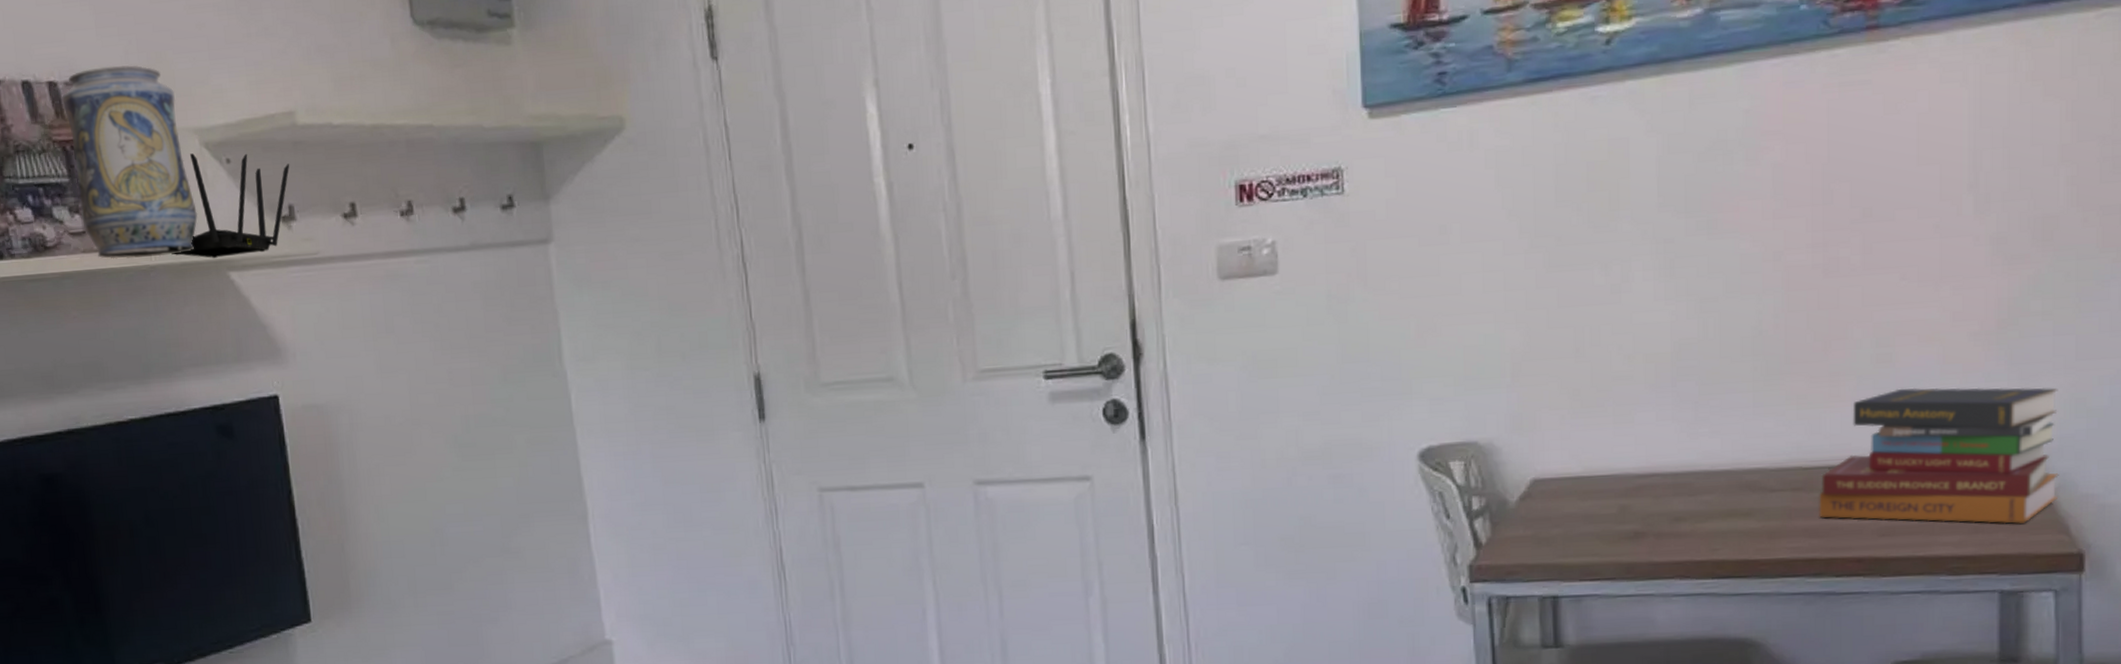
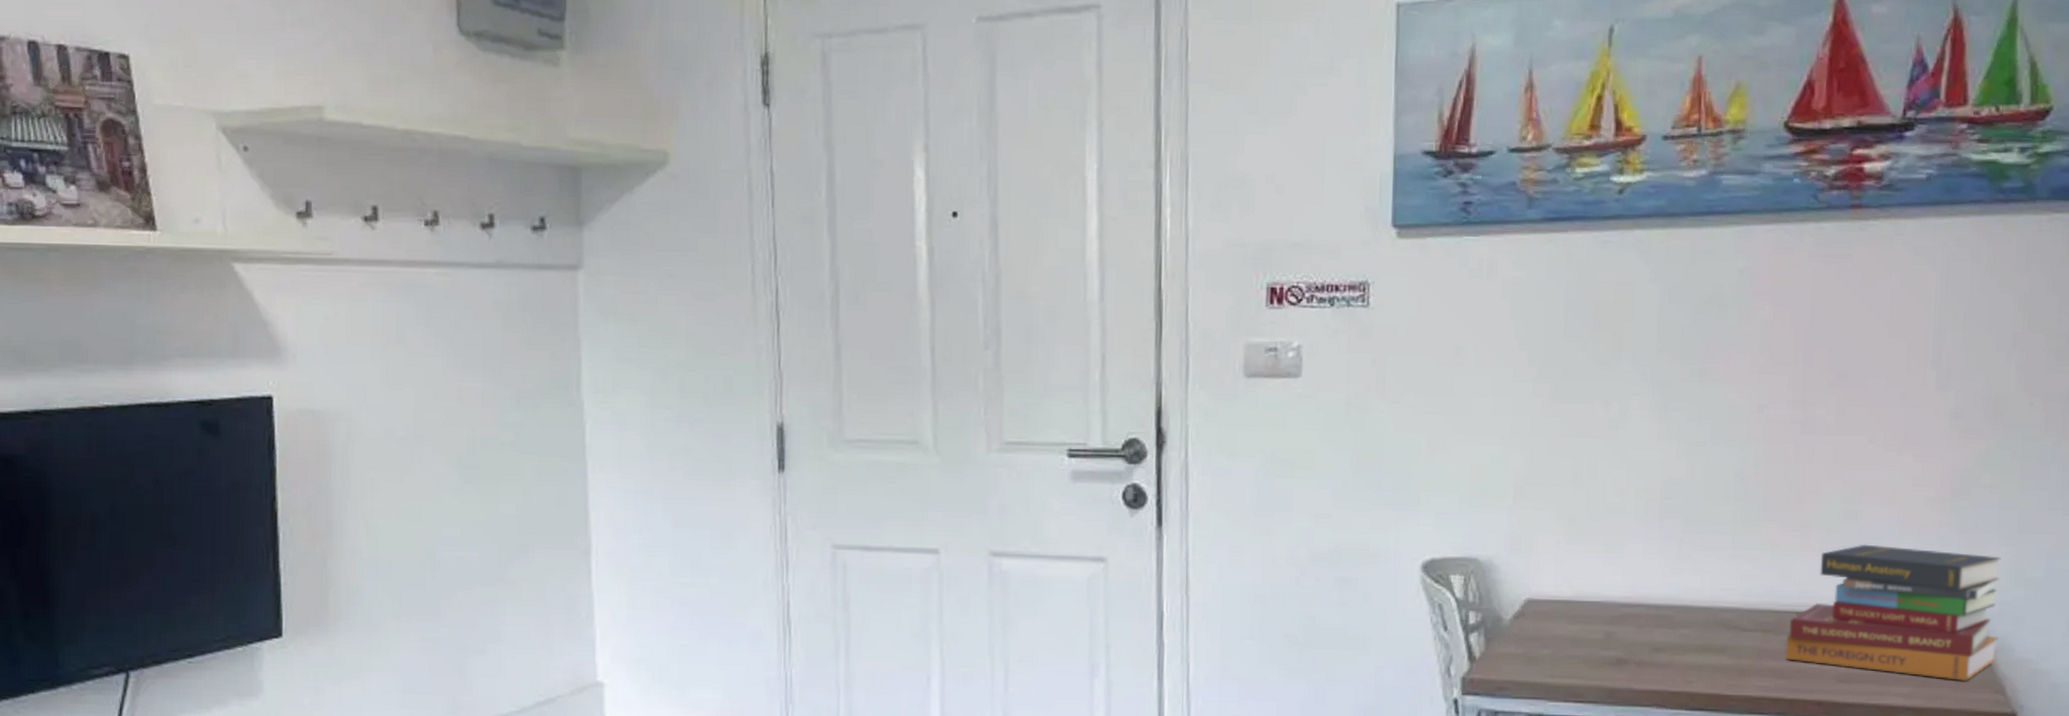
decorative vase: present [61,64,198,259] -> none [70,36,207,239]
wifi router: present [171,153,290,259] -> none [172,137,312,248]

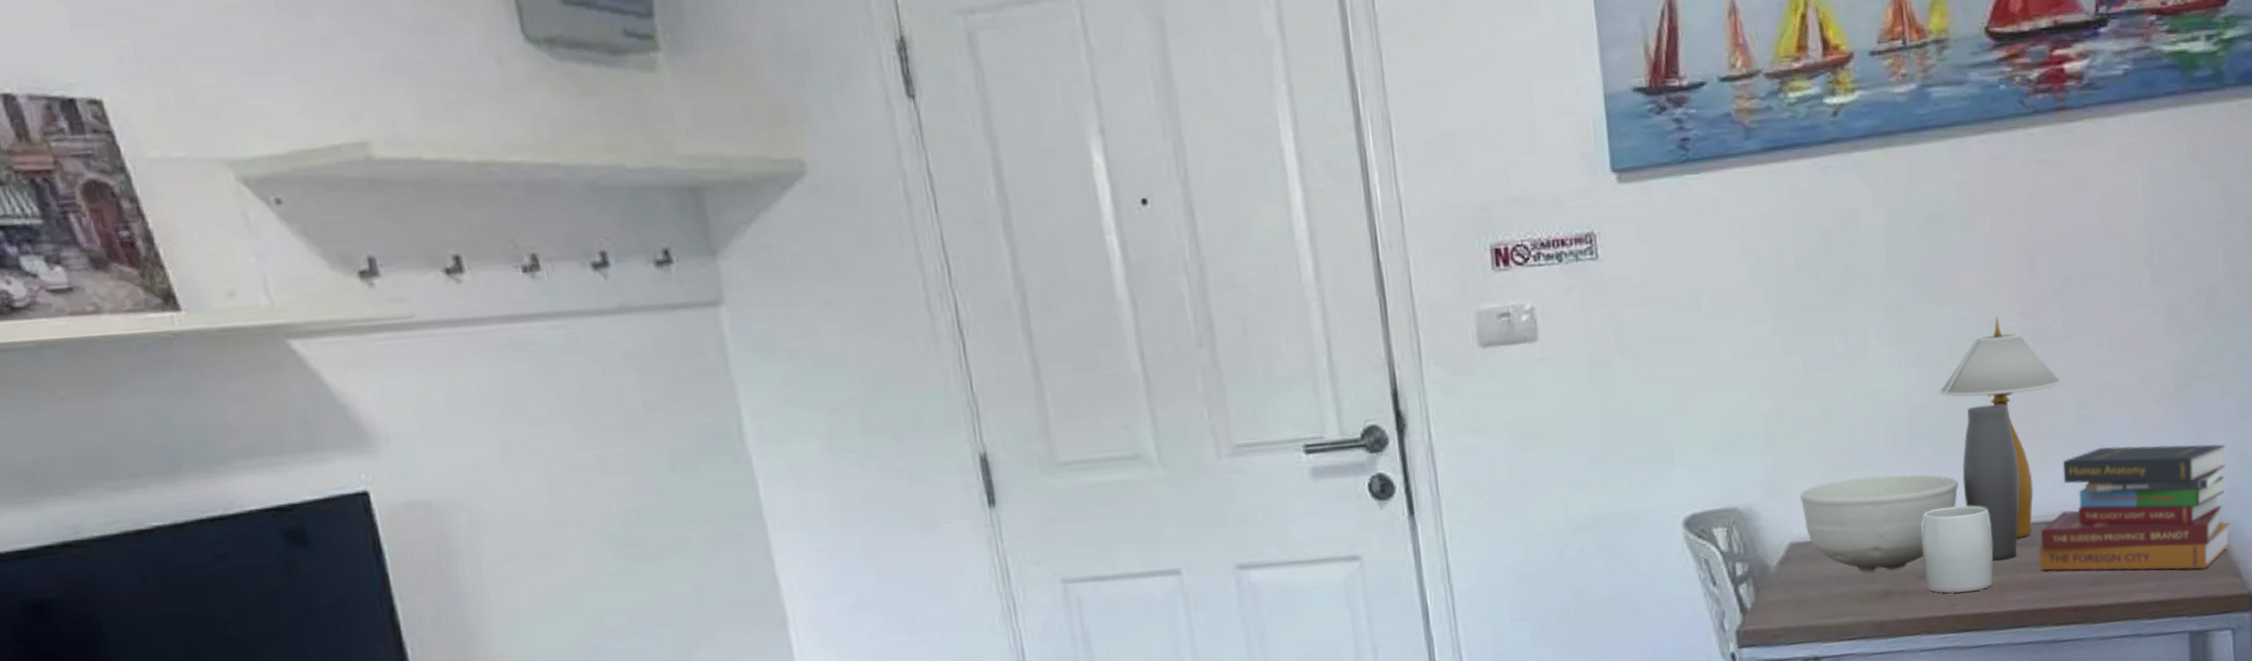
bowl: none [1541,543,1708,639] -> present [1799,474,1958,573]
mug: none [1662,584,1739,671] -> present [1921,505,1994,594]
table lamp: none [1697,402,1829,624] -> present [1938,316,2062,538]
vase: none [1712,488,1773,644] -> present [1962,404,2020,560]

